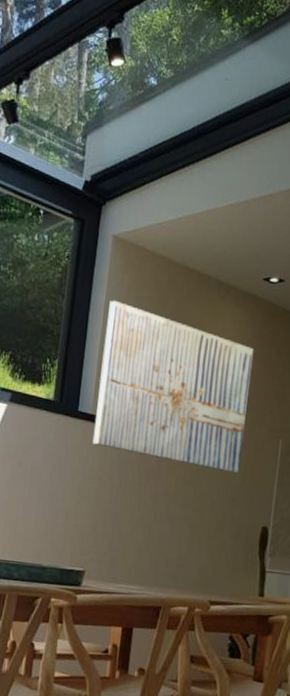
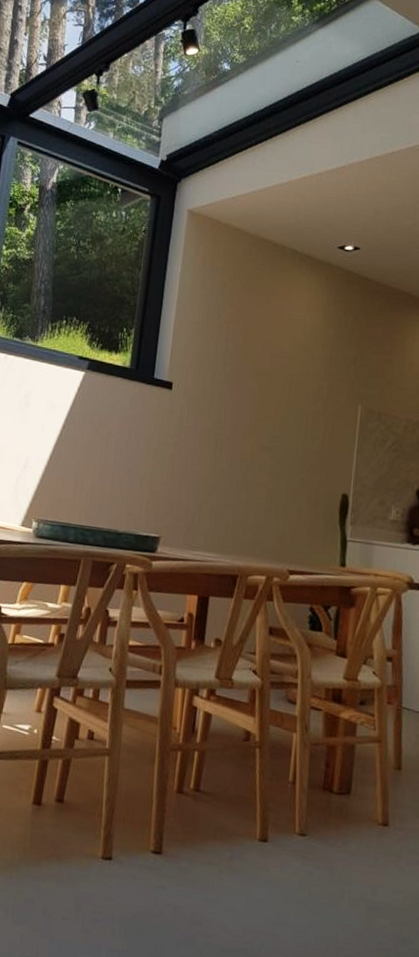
wall art: present [92,300,254,474] -> none [168,271,330,440]

